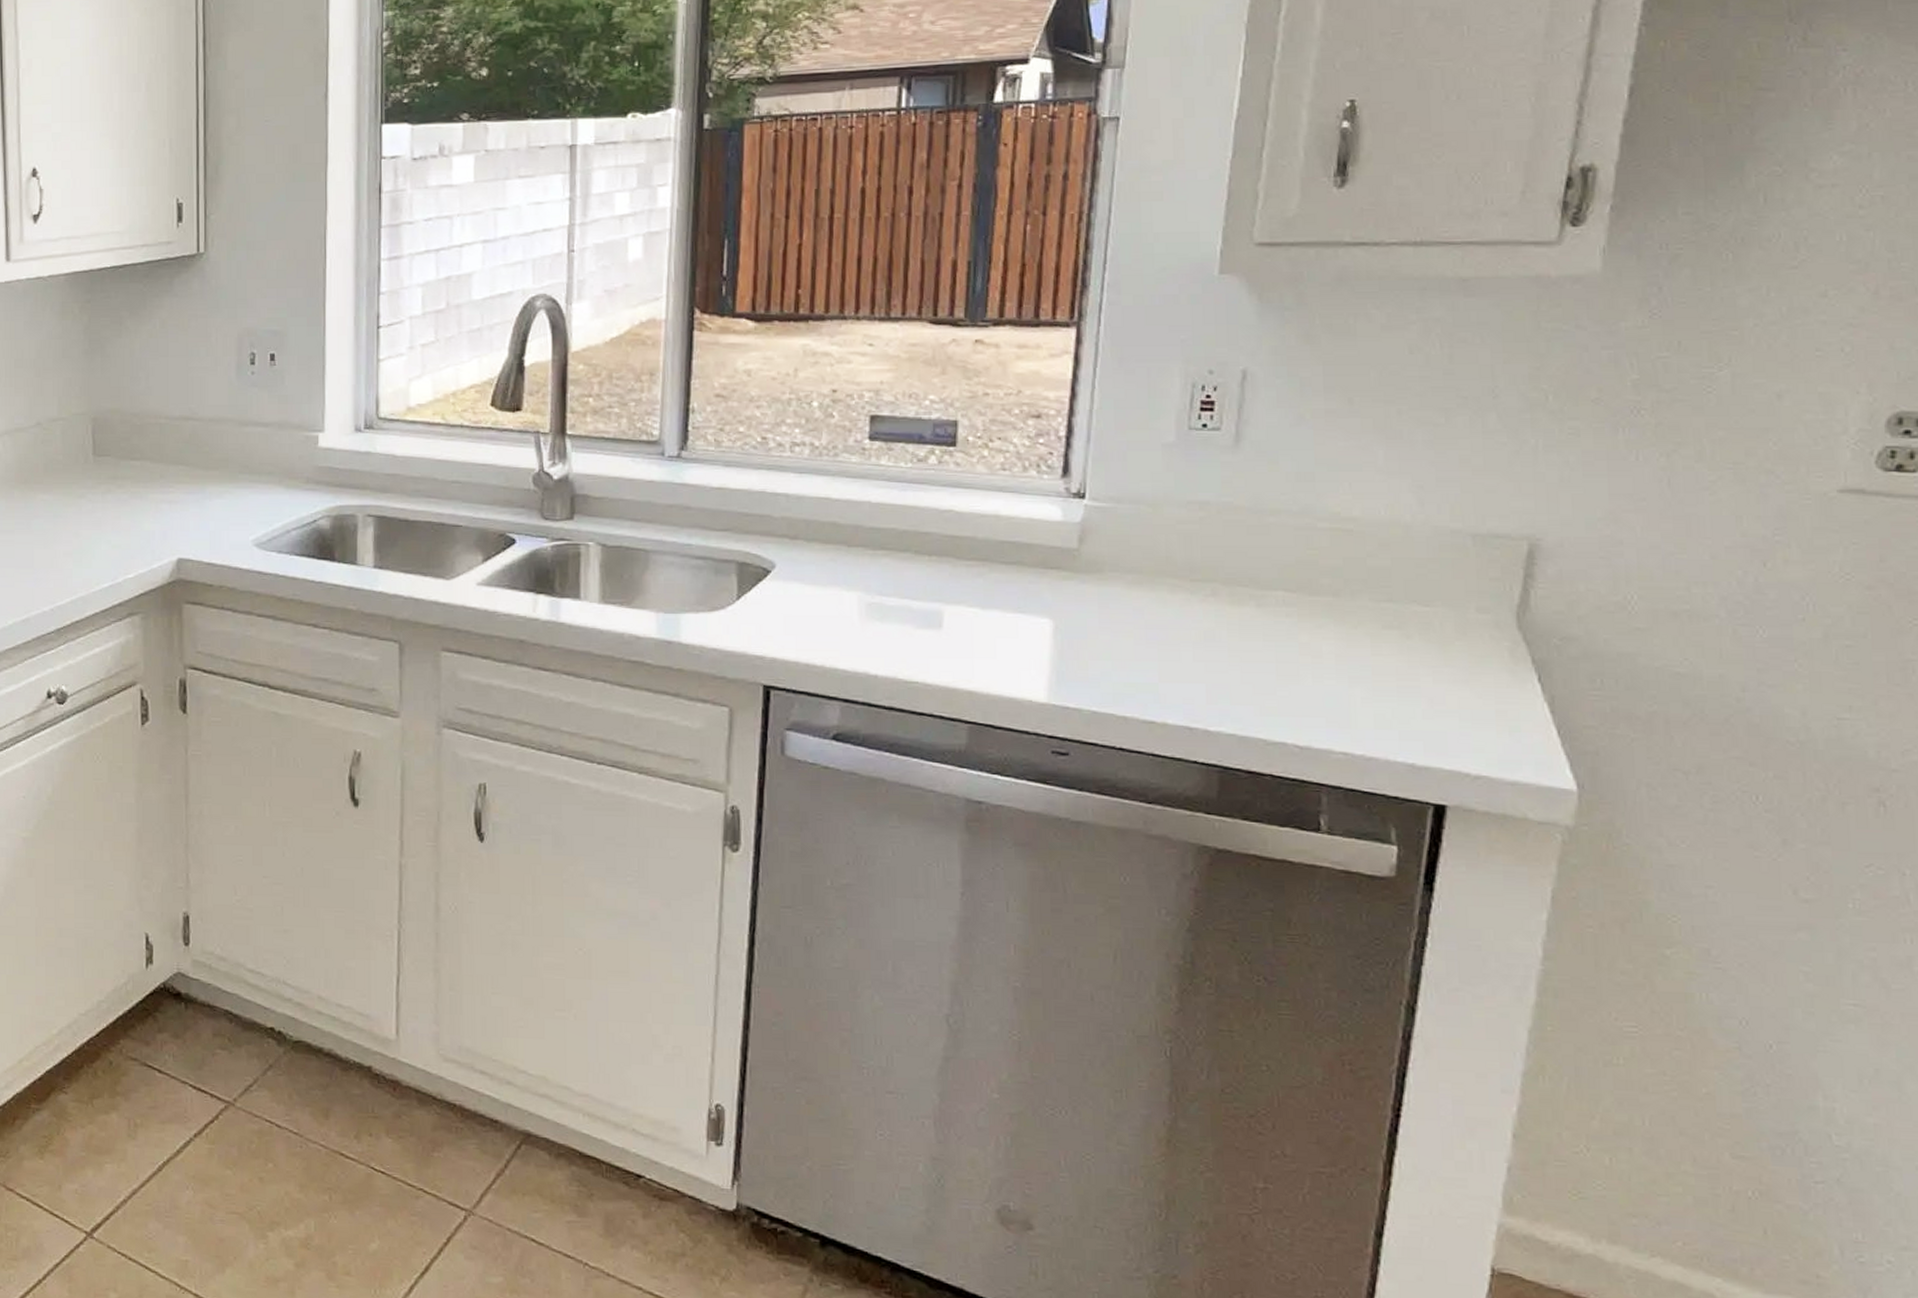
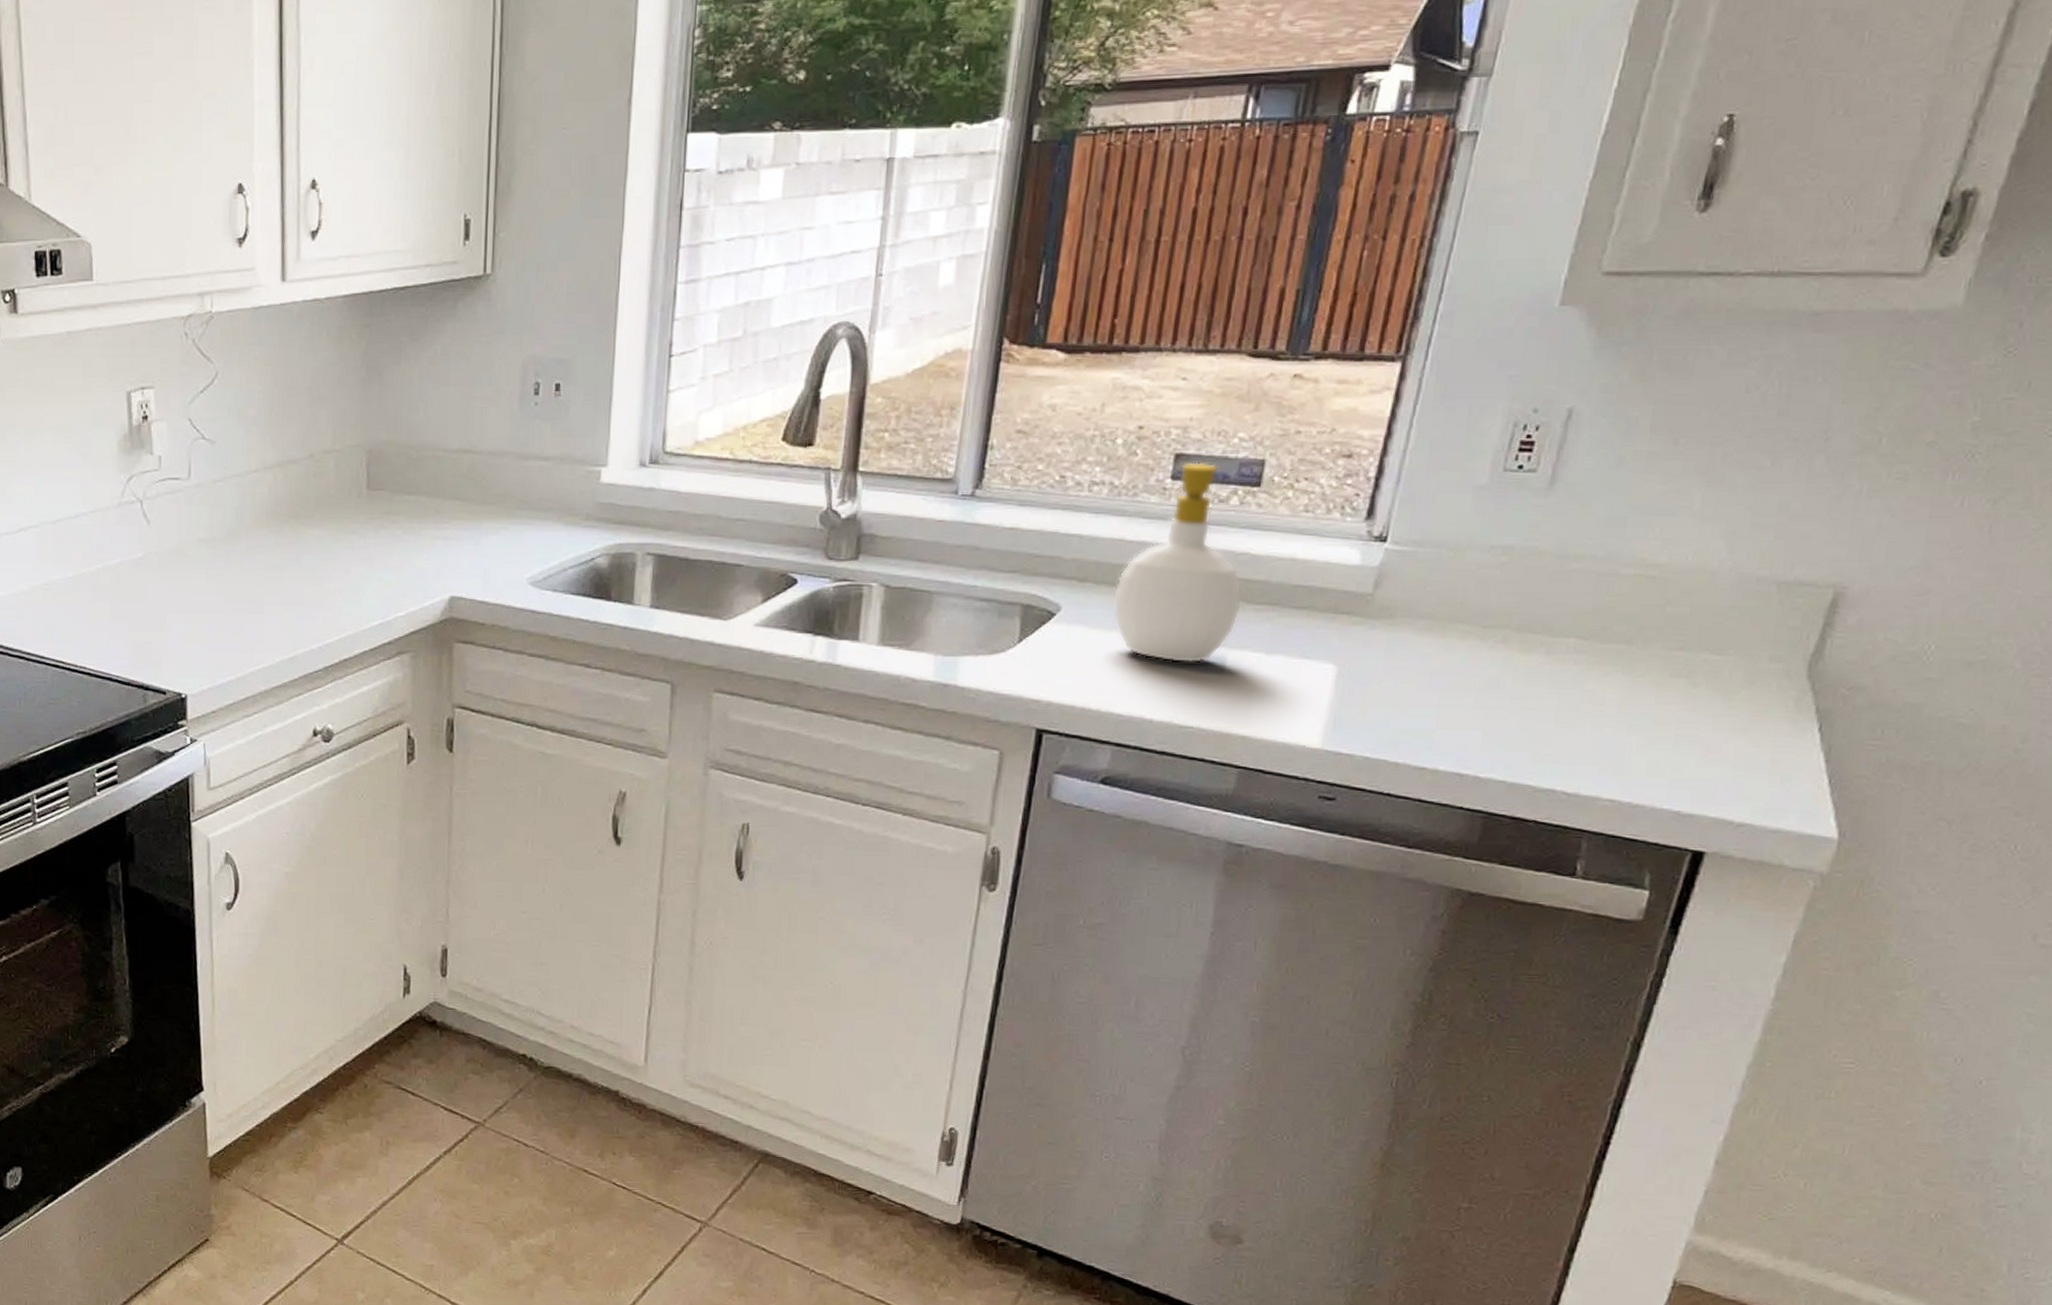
soap bottle: none [826,423,951,619] -> present [1112,462,1243,664]

